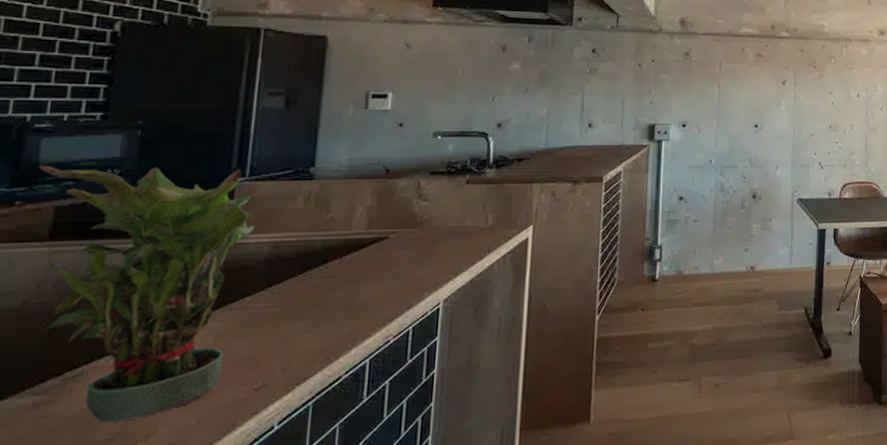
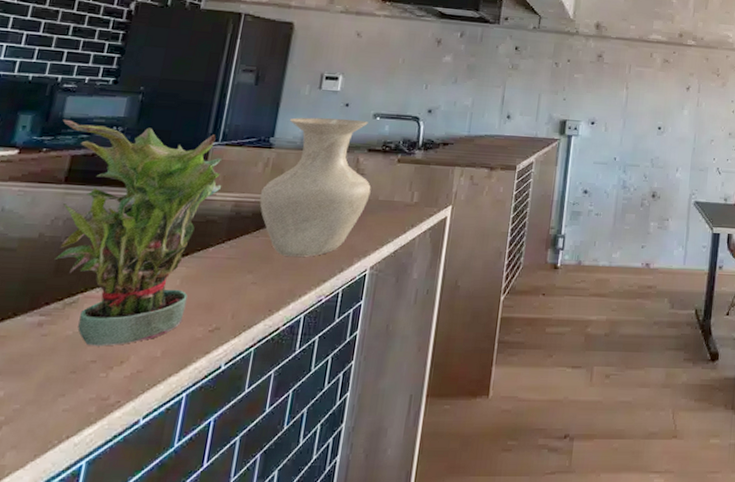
vase: none [303,140,438,298] -> present [259,117,371,257]

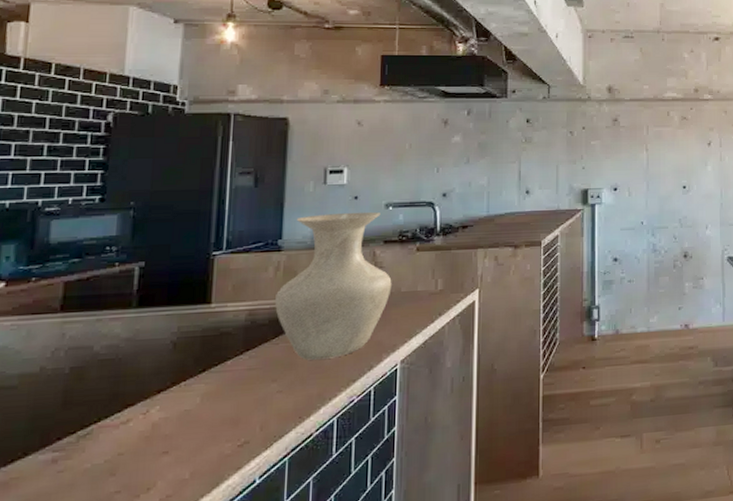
potted plant: present [54,119,223,347] -> none [49,243,233,477]

